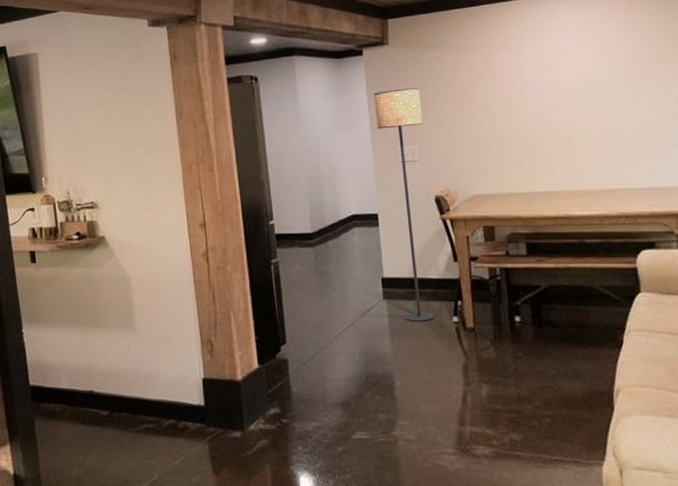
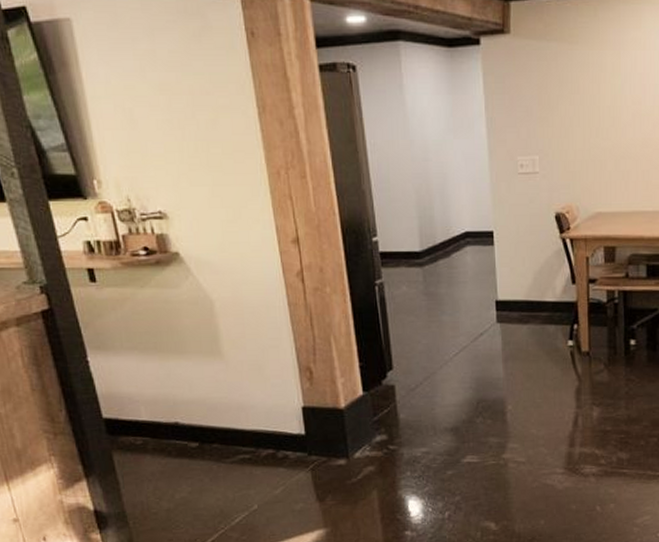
floor lamp: present [374,88,435,322] -> none [492,88,550,346]

